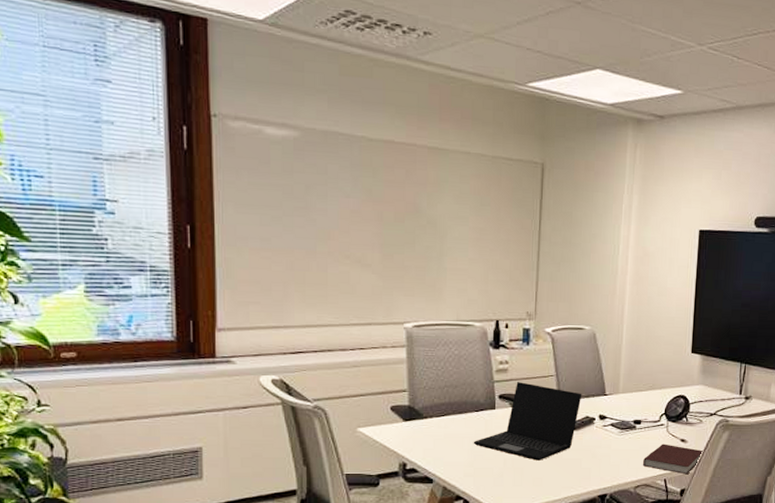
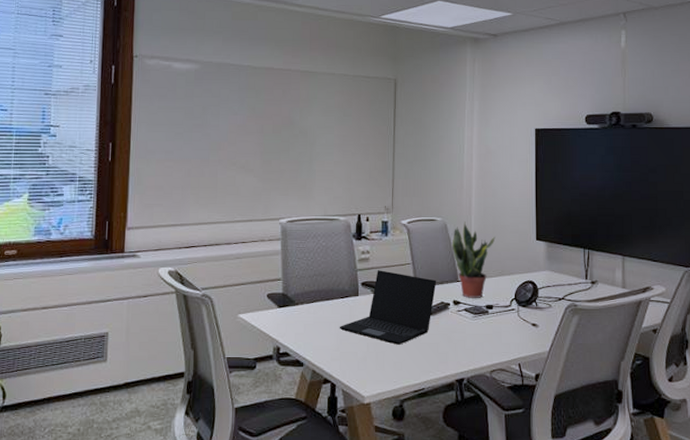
potted plant: none [600,331,648,413] -> present [451,221,496,298]
notebook: present [643,444,704,475] -> none [497,328,555,359]

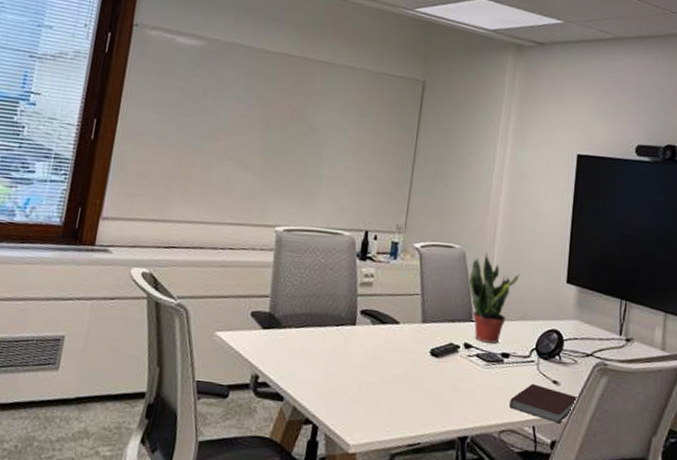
laptop: present [339,270,437,345] -> none [329,298,448,389]
notebook: none [497,328,555,359] -> present [509,383,578,424]

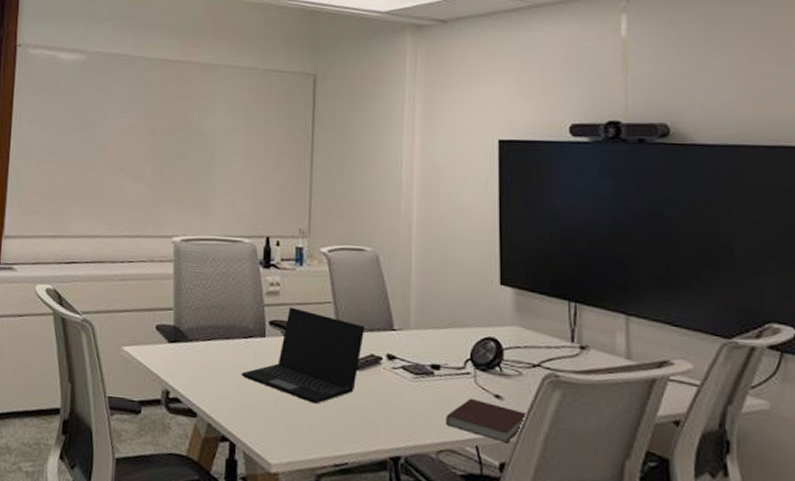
laptop: none [329,298,448,389] -> present [241,307,365,404]
potted plant: present [468,252,520,344] -> none [385,254,444,354]

